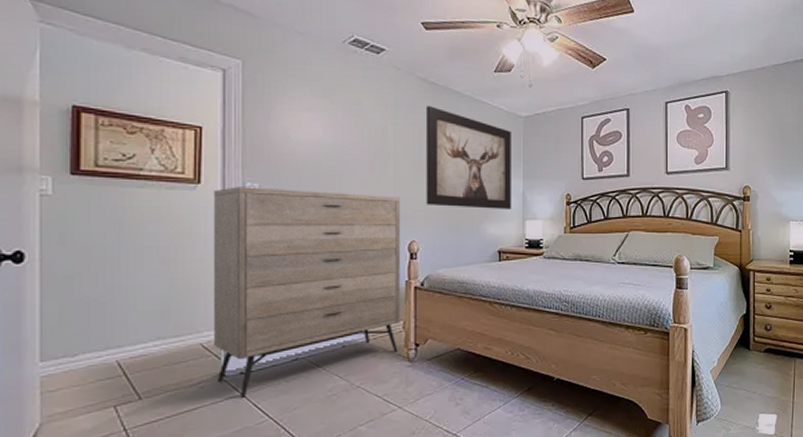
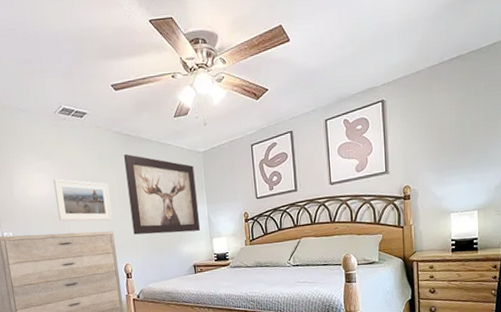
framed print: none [327,122,402,184] -> present [53,178,113,222]

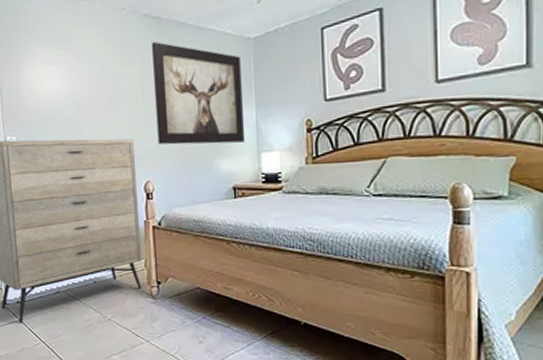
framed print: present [53,178,113,222] -> none [65,72,134,126]

